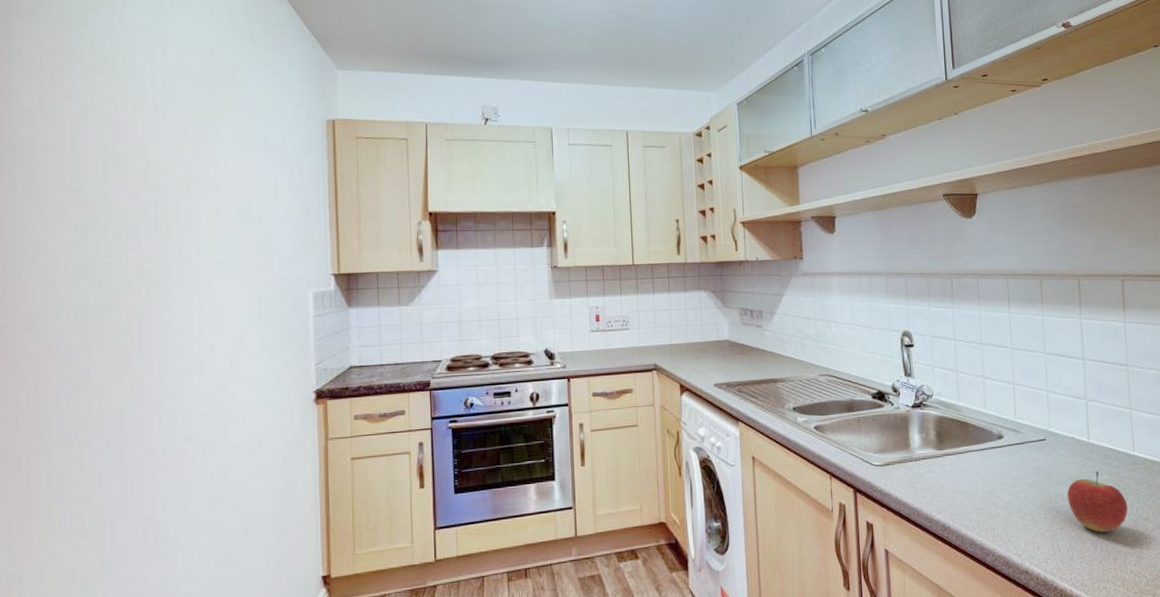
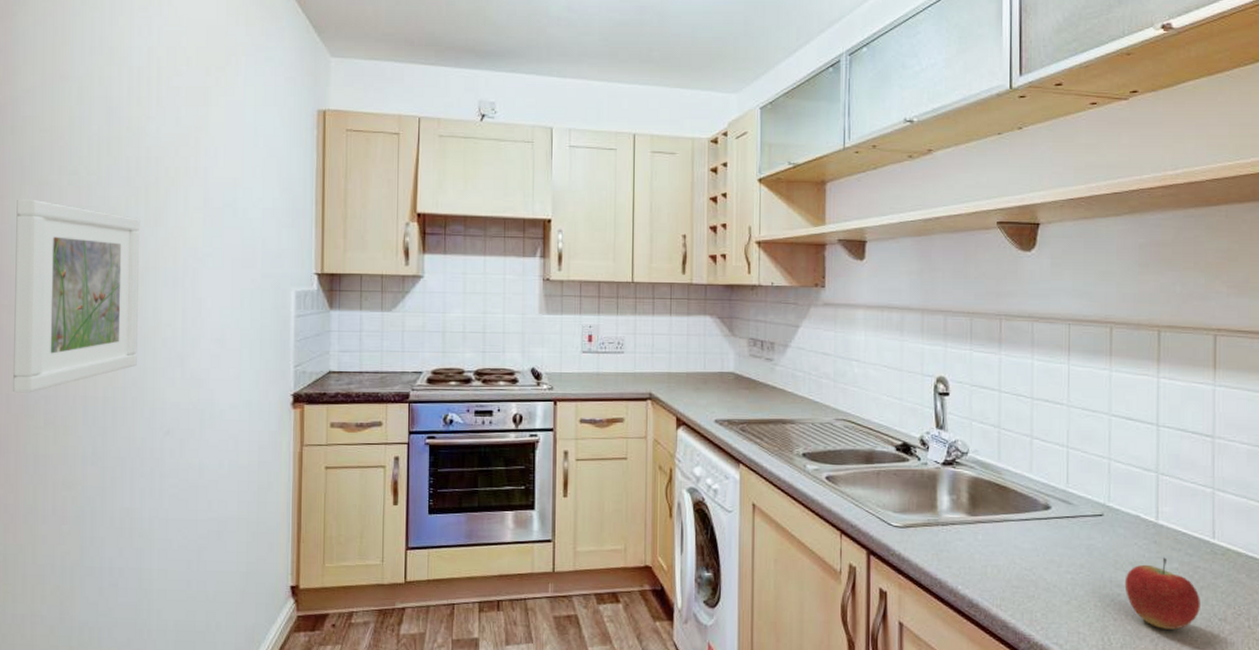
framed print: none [18,217,154,412] -> present [12,199,141,393]

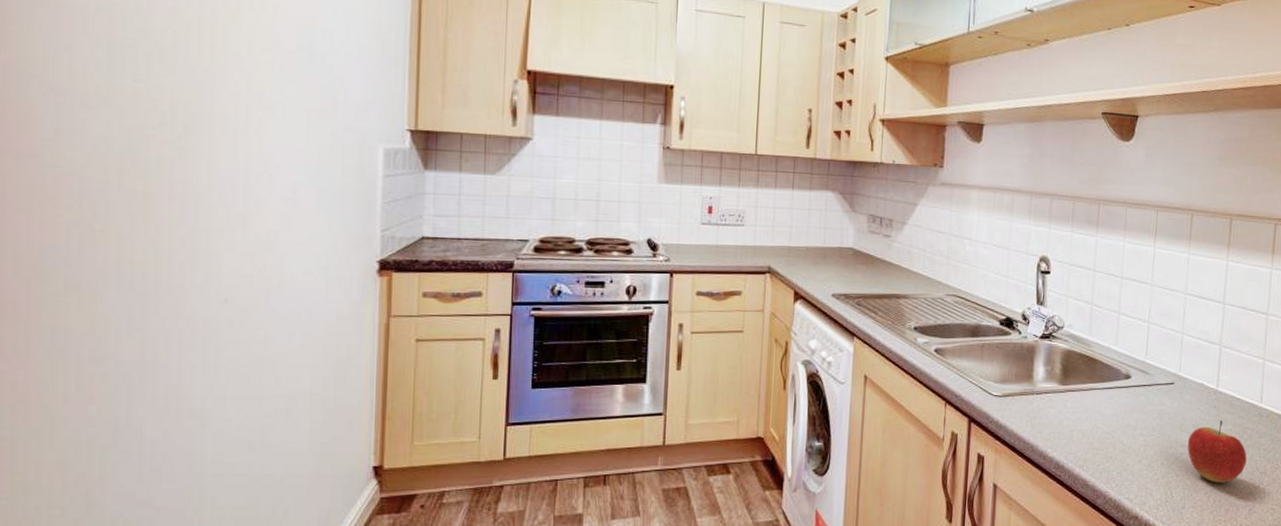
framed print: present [12,199,141,393] -> none [20,24,192,254]

